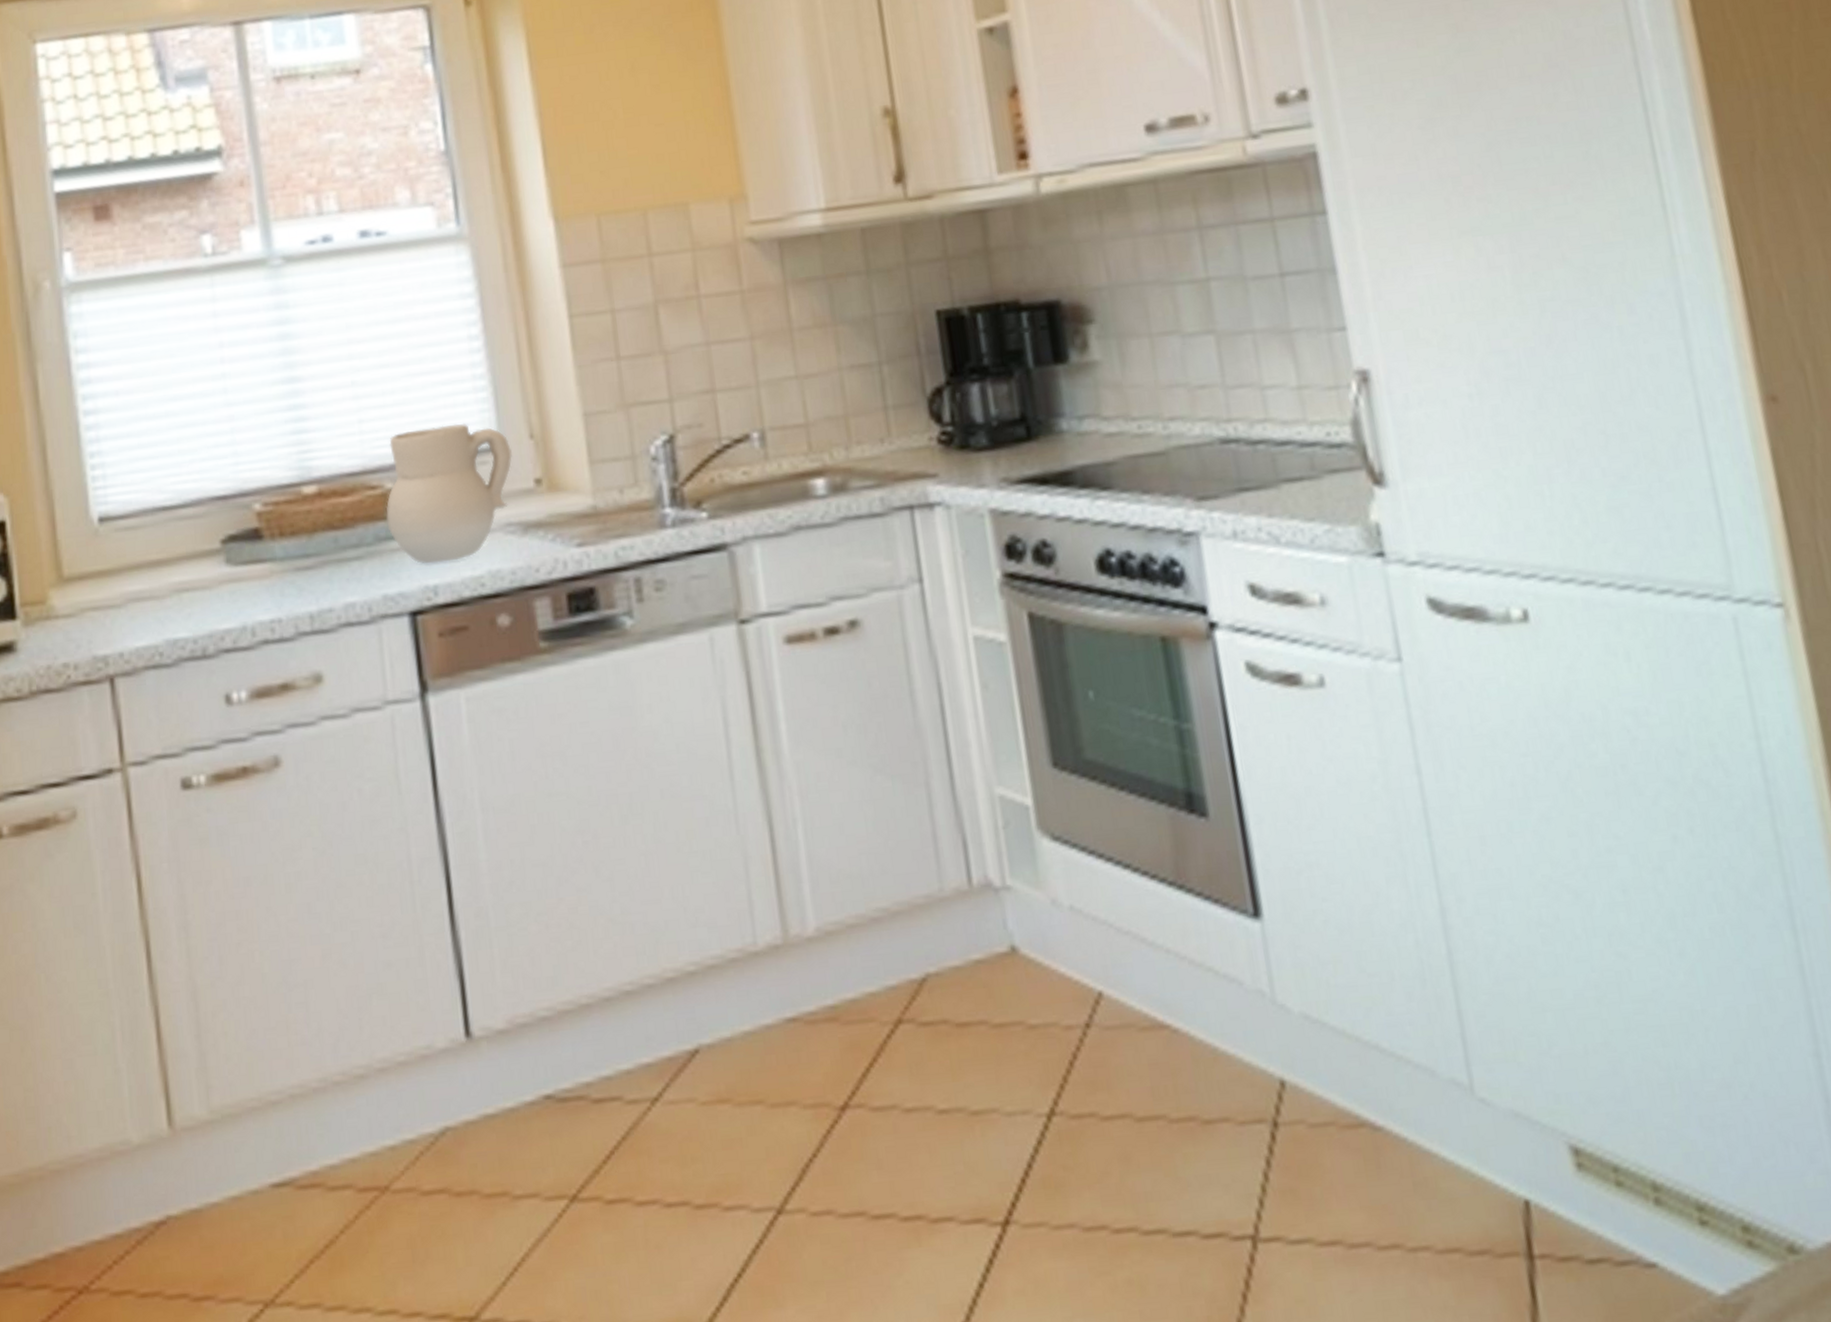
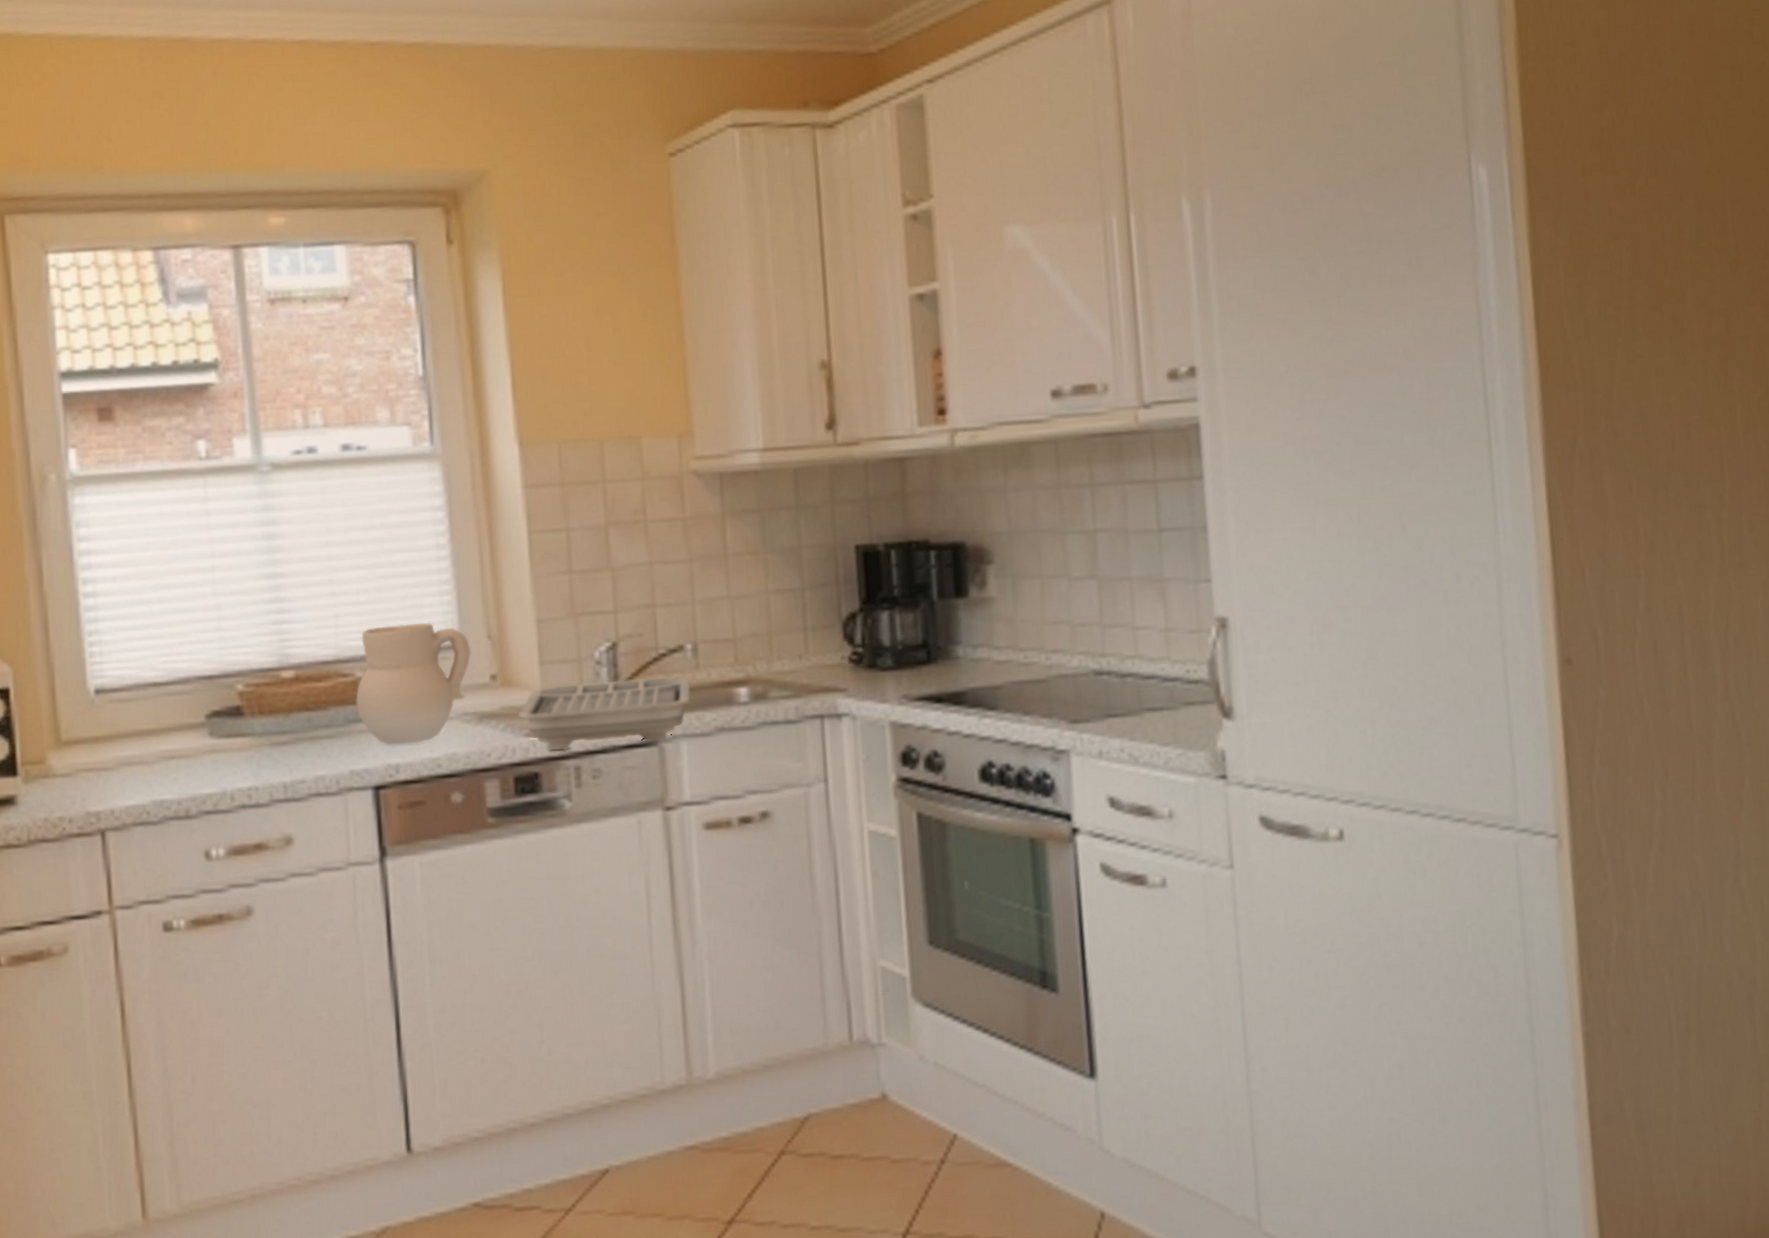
dish rack: none [567,469,762,561] -> present [518,676,692,750]

